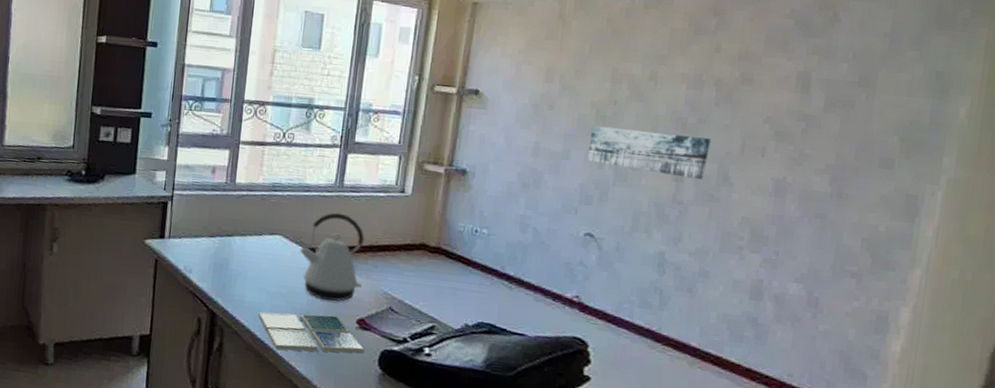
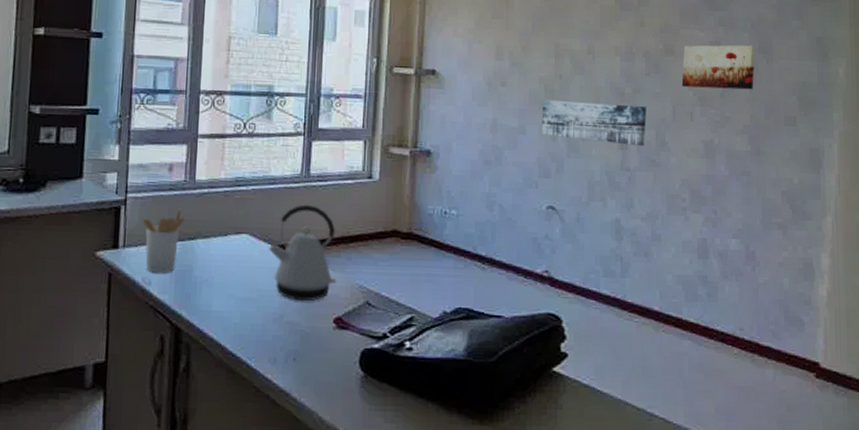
utensil holder: none [185,207,225,264] -> present [141,208,185,273]
drink coaster: present [258,312,365,354] -> none [228,317,344,363]
wall art: none [756,74,855,127] -> present [681,44,756,90]

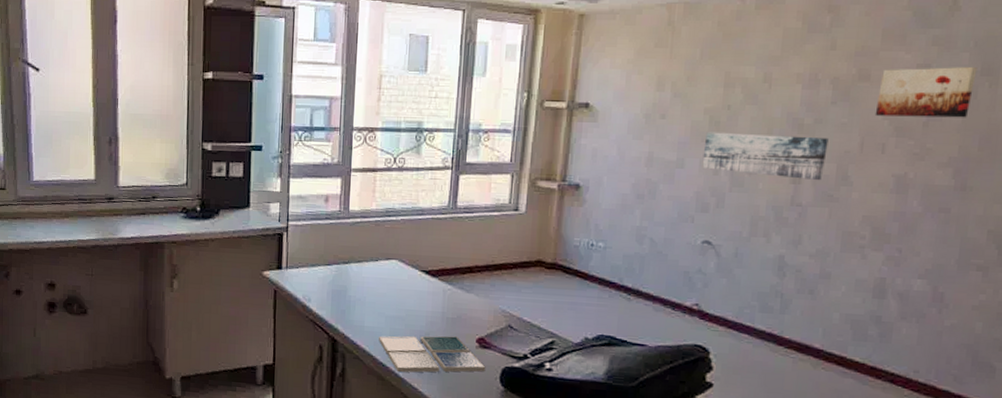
utensil holder: present [141,208,185,273] -> none [301,235,340,292]
drink coaster: none [228,317,344,363] -> present [379,336,486,373]
kettle: present [269,204,337,302] -> none [417,234,481,322]

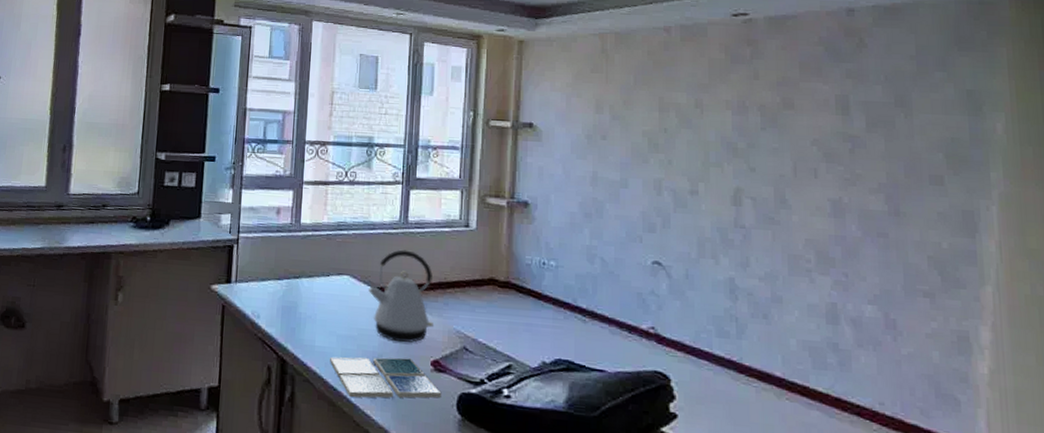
kettle: none [417,234,481,322] -> present [369,249,435,343]
wall art: present [702,132,829,180] -> none [645,153,763,203]
wall art: present [874,66,978,118] -> none [803,98,892,146]

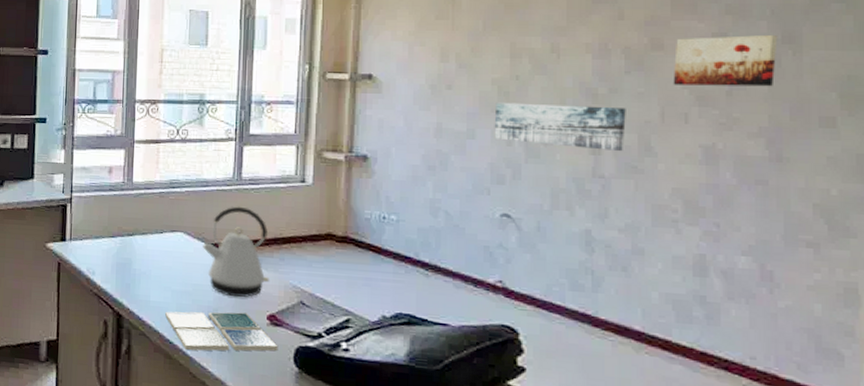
wall art: none [645,153,763,203] -> present [494,102,626,151]
wall art: none [803,98,892,146] -> present [673,34,778,87]

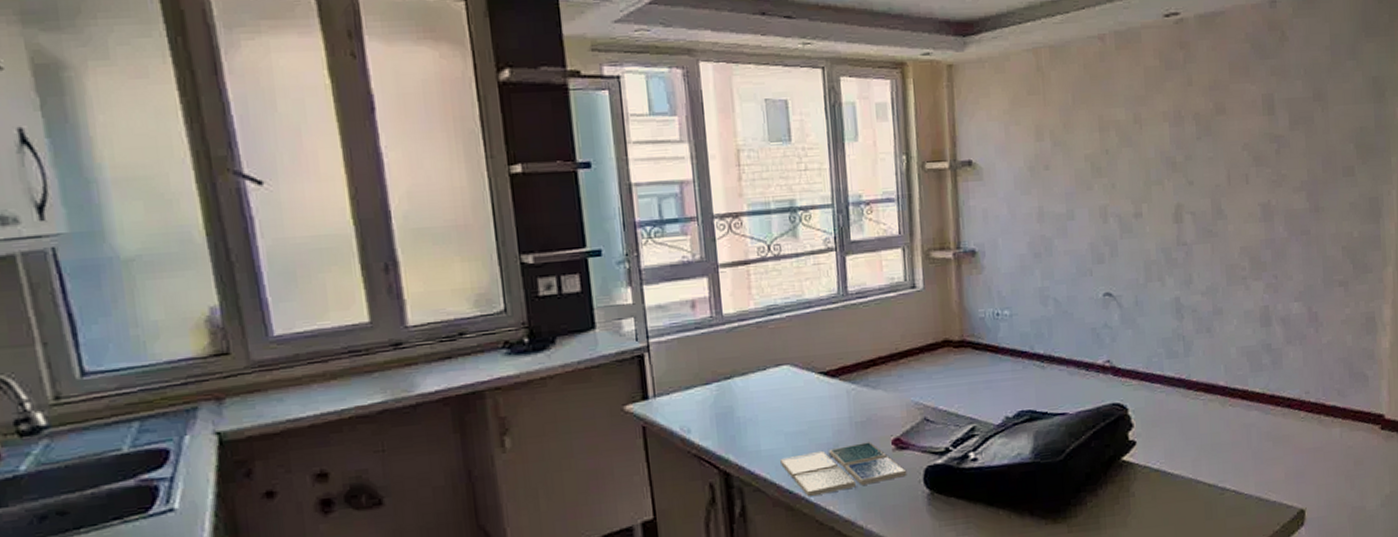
kettle: present [203,206,270,298] -> none [813,324,891,427]
wall art: present [494,102,626,151] -> none [1090,174,1201,218]
wall art: present [673,34,778,87] -> none [1234,92,1311,148]

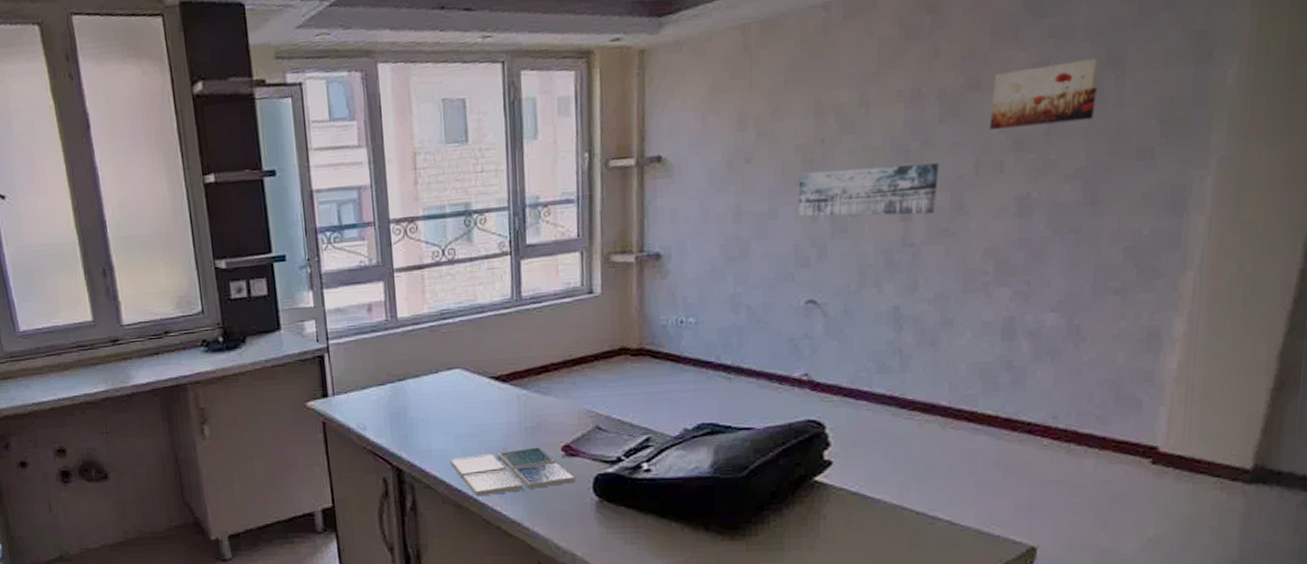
wall art: none [1090,174,1201,218] -> present [798,163,939,217]
wall art: none [1234,92,1311,148] -> present [989,57,1102,130]

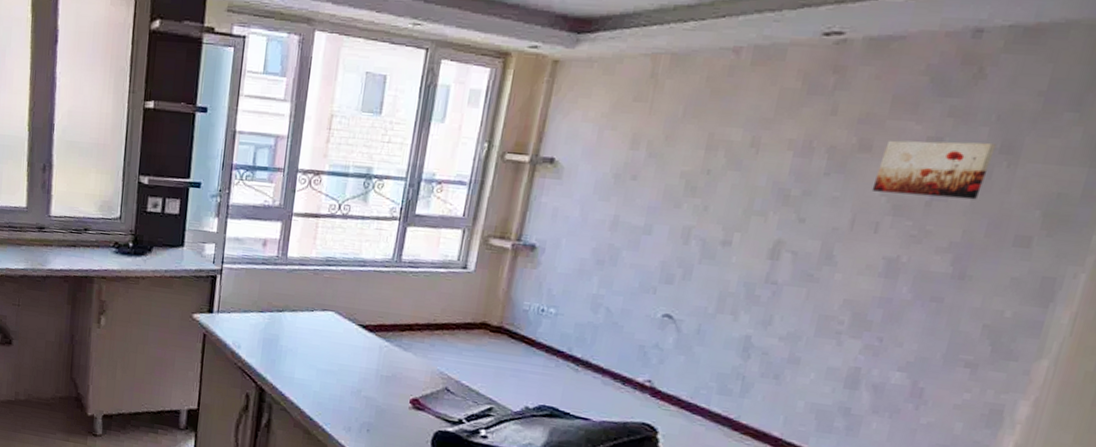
drink coaster: present [450,447,576,497] -> none [308,389,418,434]
wall art: present [798,163,939,217] -> none [671,197,816,257]

